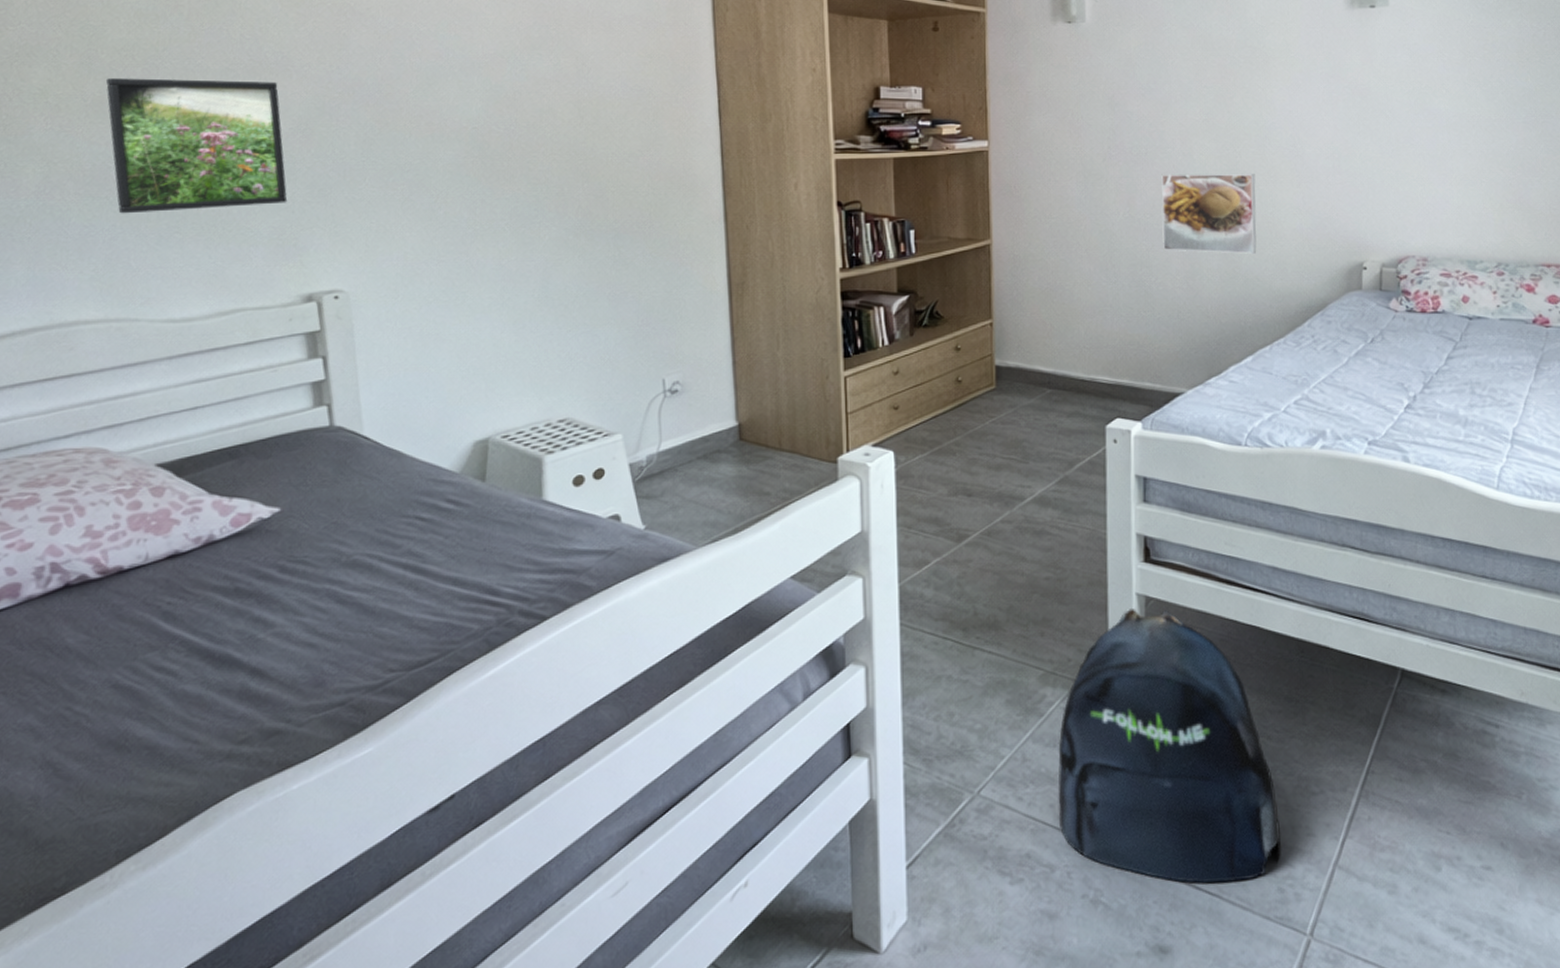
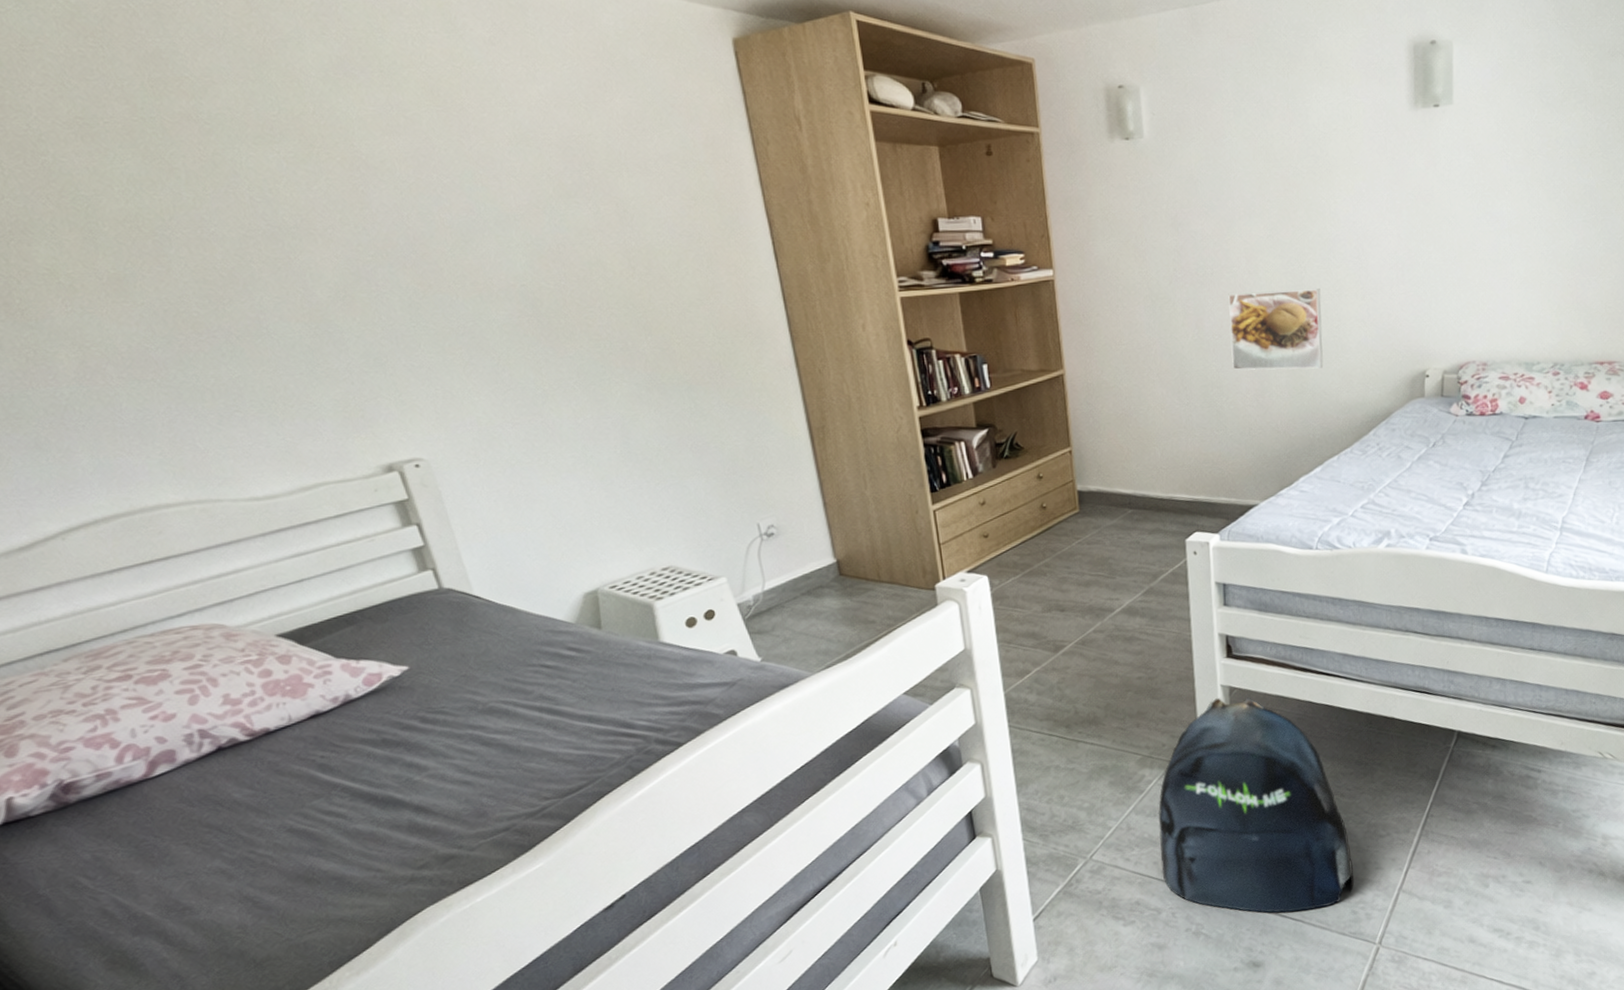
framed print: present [105,78,288,214] -> none [116,247,344,396]

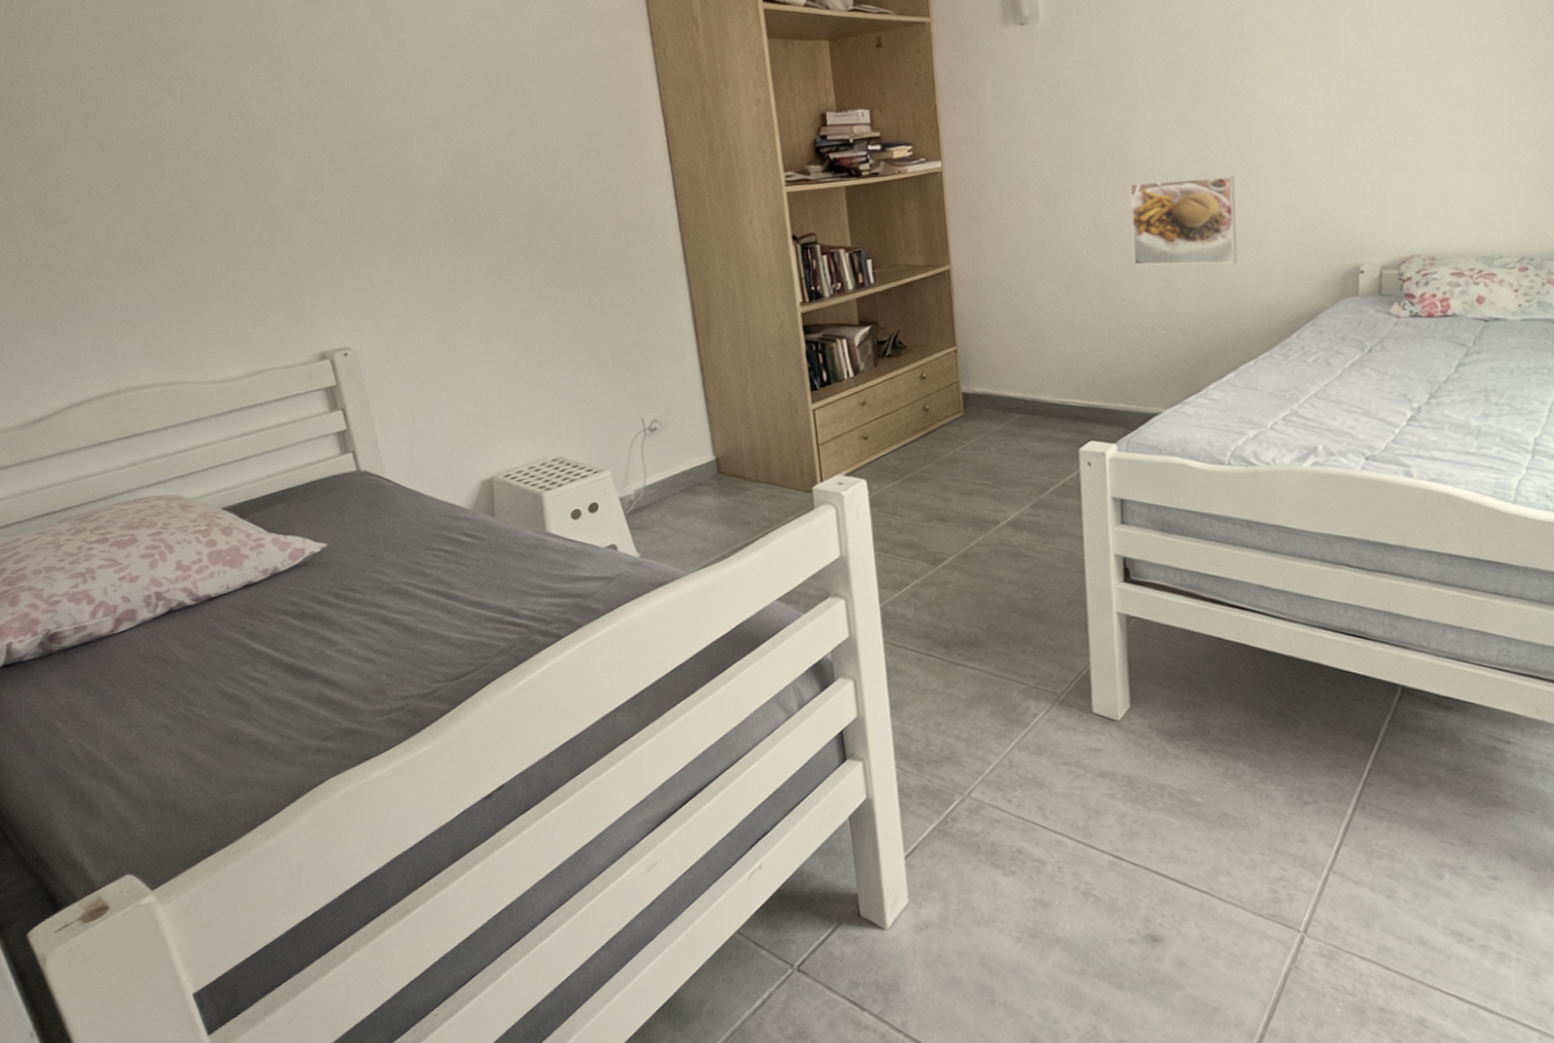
backpack: present [1158,697,1355,913] -> none [1043,626,1274,882]

